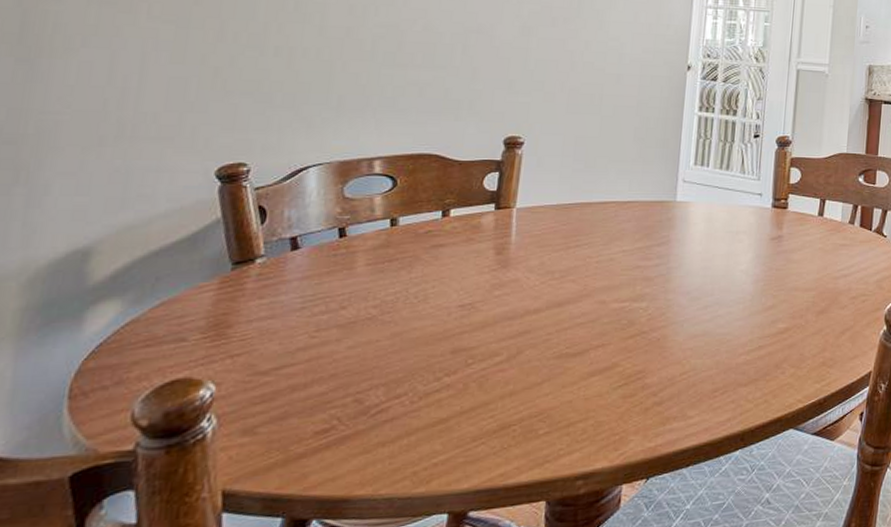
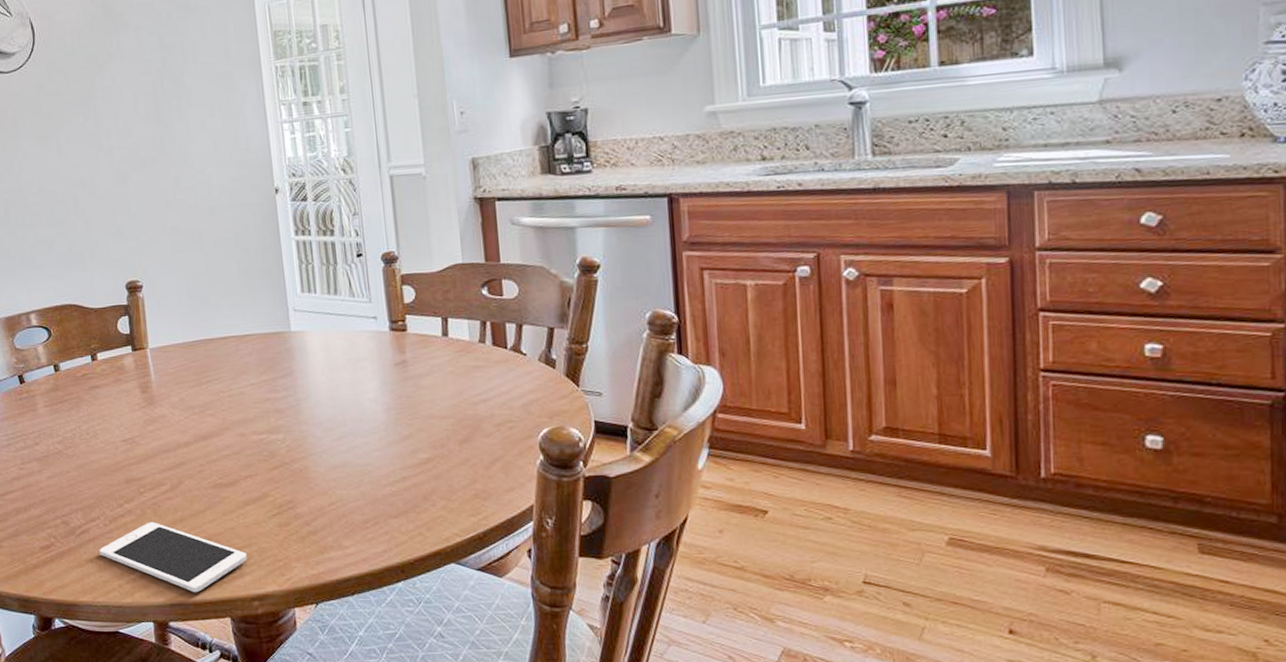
cell phone: none [396,396,580,476] -> present [99,521,247,593]

